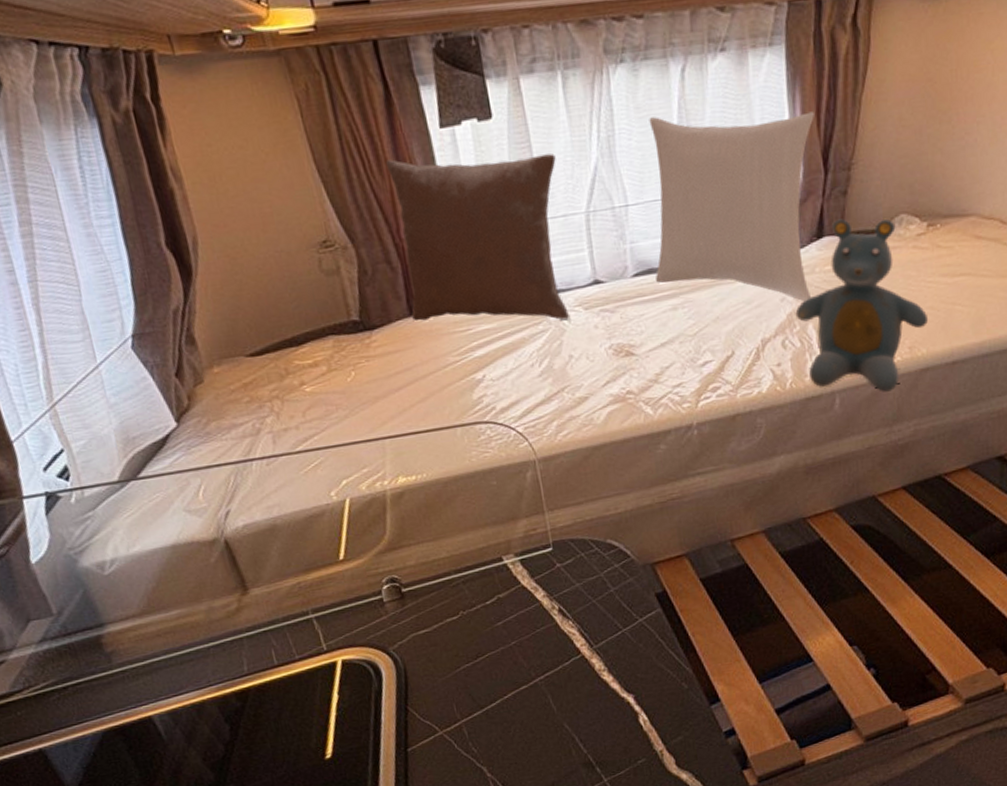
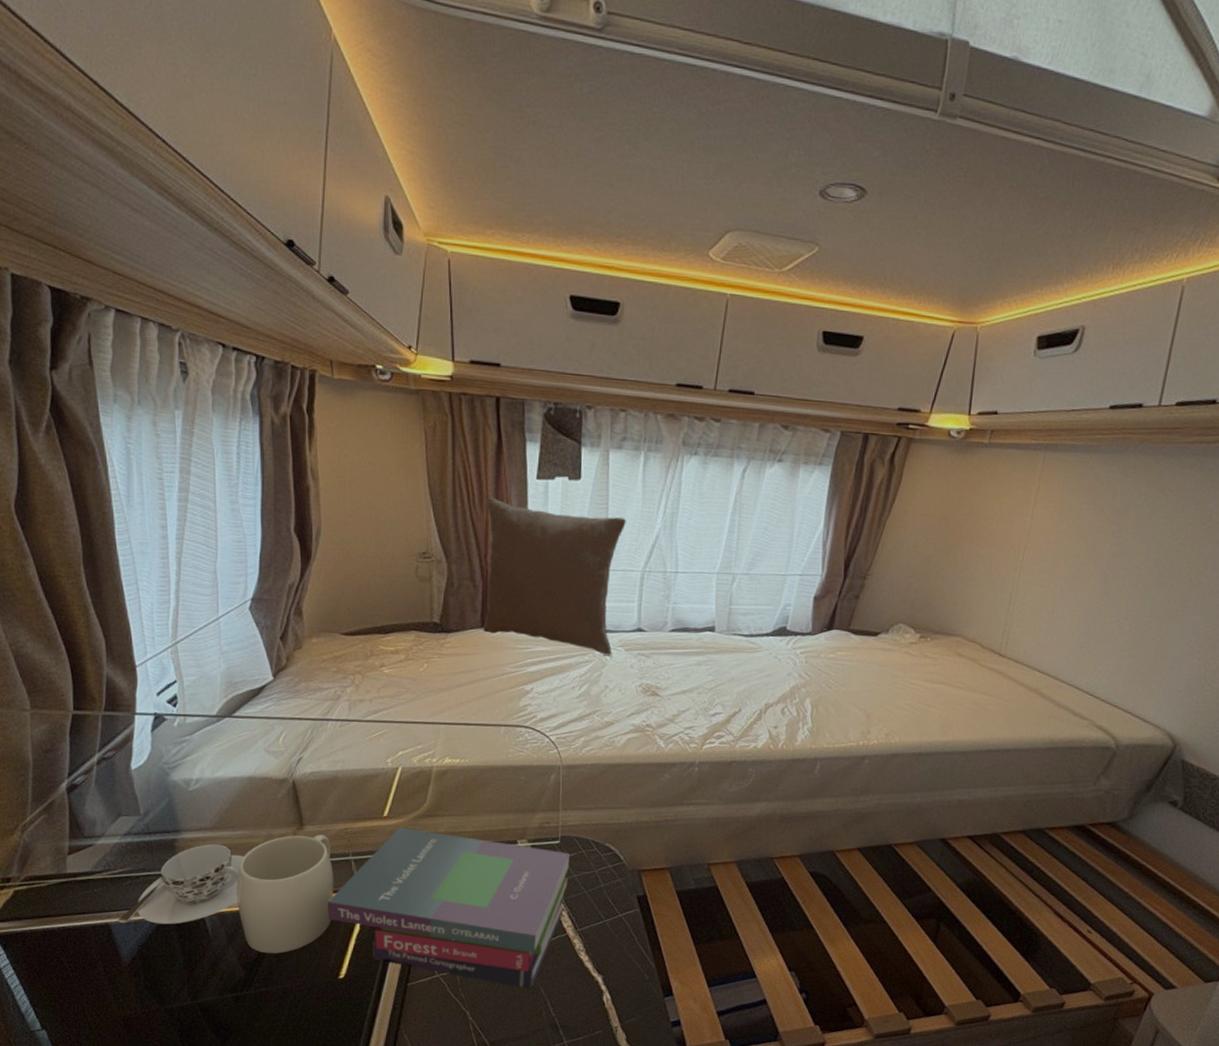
teacup: none [52,630,189,747] -> present [118,843,244,925]
mug: none [181,596,304,747] -> present [236,834,334,954]
books: none [294,559,573,730] -> present [328,827,570,989]
pillow: present [649,111,815,302] -> none [688,504,845,680]
teddy bear: present [795,218,929,392] -> none [797,617,907,767]

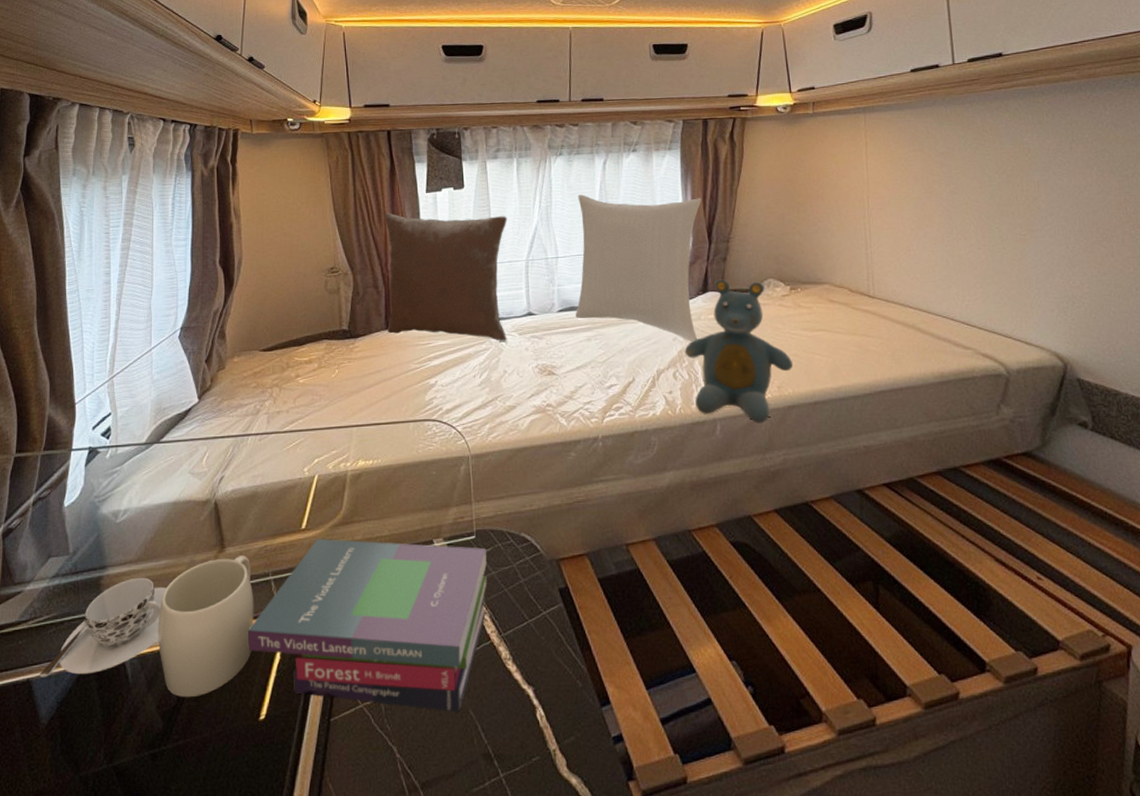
pillow: none [688,504,845,680] -> present [576,194,702,343]
teddy bear: none [797,617,907,767] -> present [684,279,794,423]

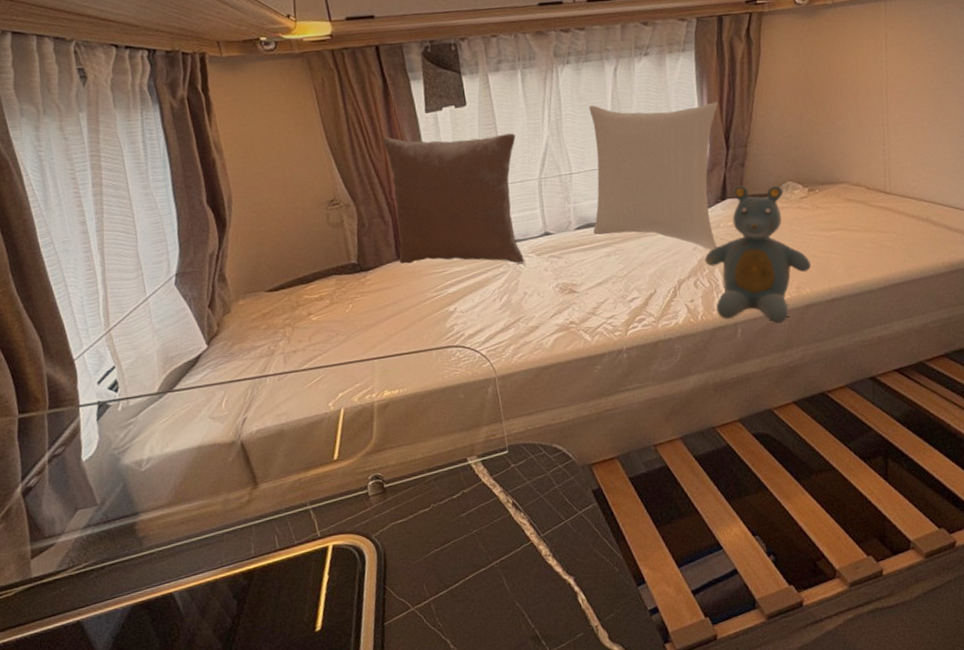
teacup: present [39,577,166,678] -> none [89,518,205,619]
mug: present [158,556,254,698] -> none [200,490,300,620]
books: present [248,539,487,712] -> none [293,460,524,606]

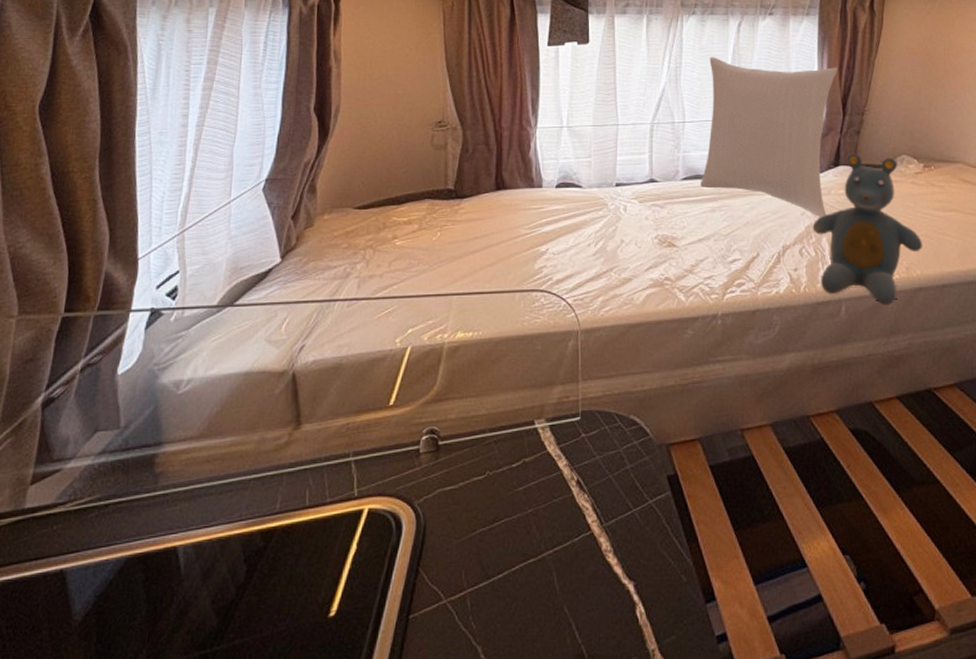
pillow: present [383,133,524,265] -> none [497,65,633,209]

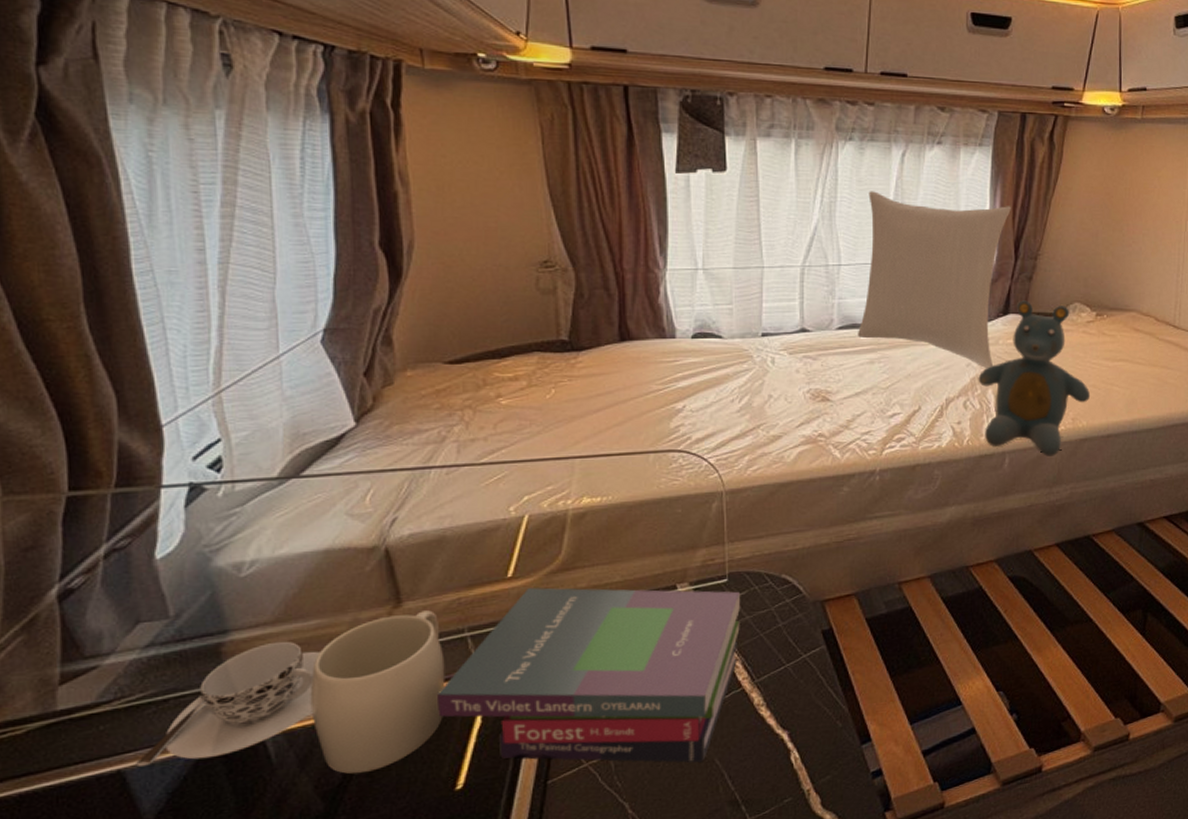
teacup: none [75,455,231,569] -> present [136,641,320,768]
mug: none [217,434,331,592] -> present [310,610,446,774]
books: none [321,417,592,609] -> present [438,587,741,763]

